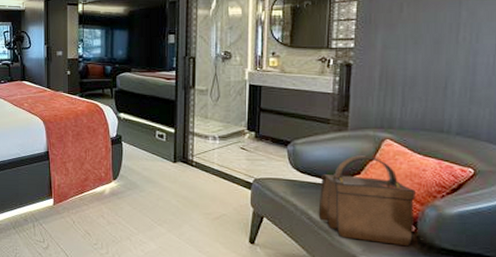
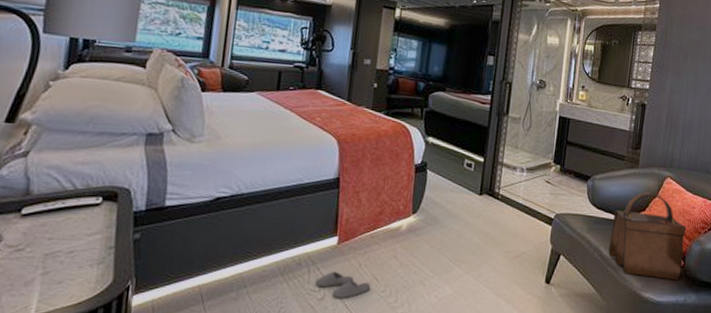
slippers: none [40,226,85,248] -> present [315,271,371,298]

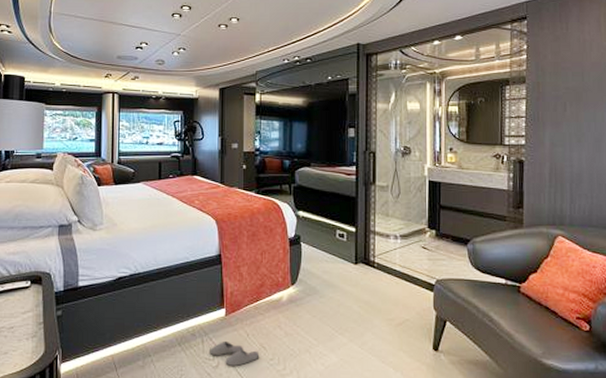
handbag: present [608,192,686,281] -> none [499,253,588,347]

